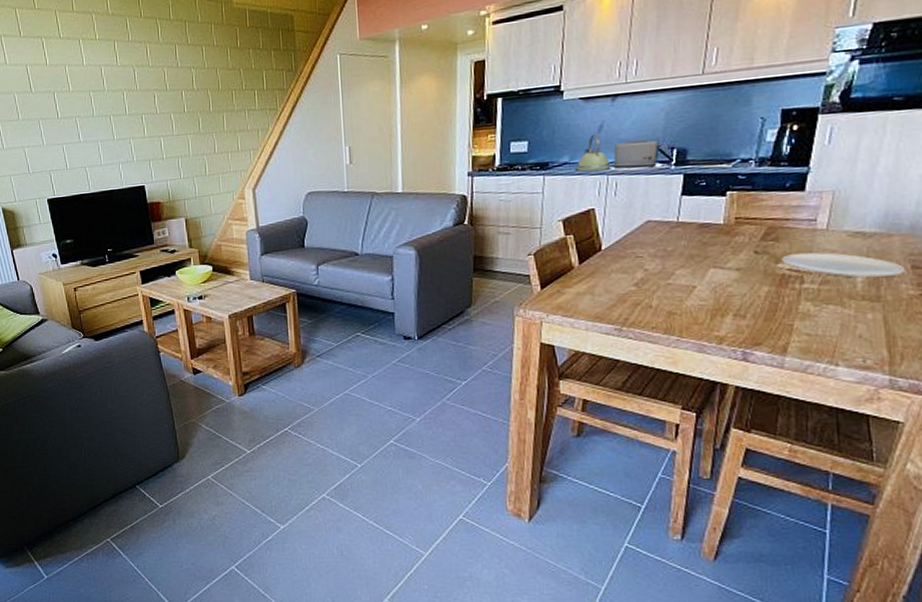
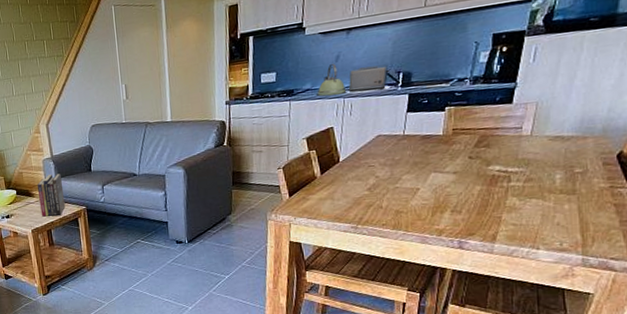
books: none [238,248,271,300] -> present [37,173,65,217]
plate: present [782,252,905,278] -> none [492,155,597,175]

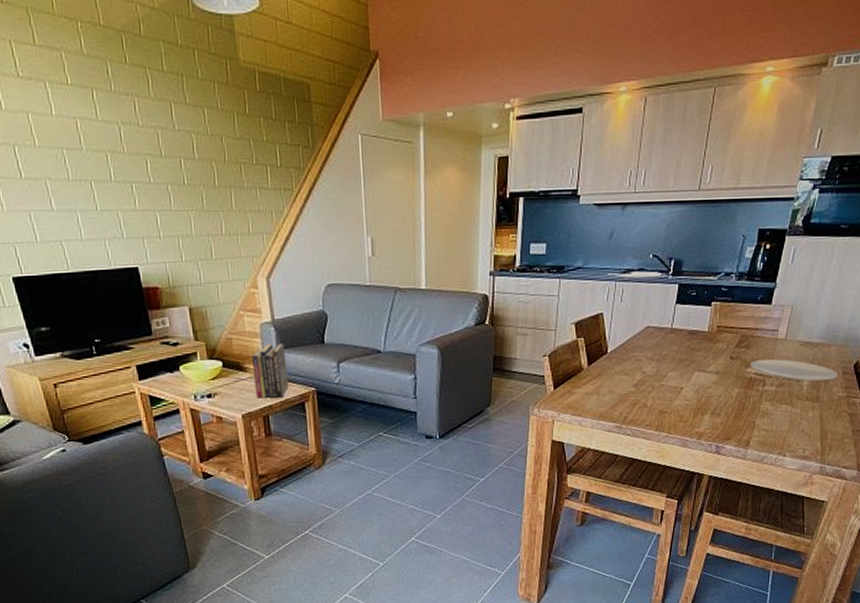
kettle: present [317,63,347,97] -> none [588,240,619,278]
toaster: present [349,64,389,93] -> none [621,248,661,277]
plate: none [492,155,597,175] -> present [750,359,838,382]

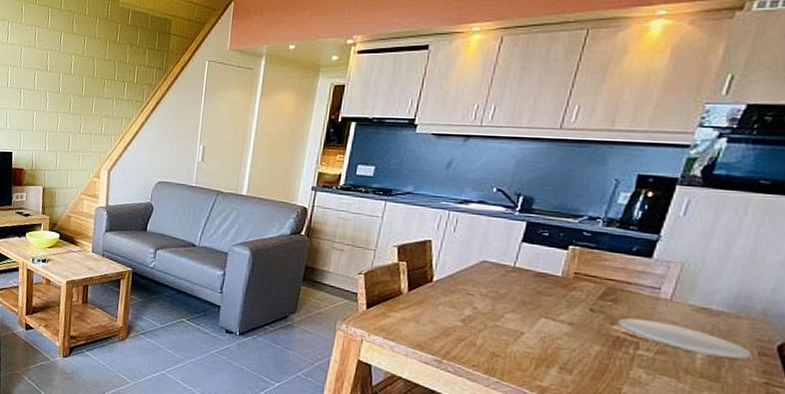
books: present [251,343,289,399] -> none [81,225,112,272]

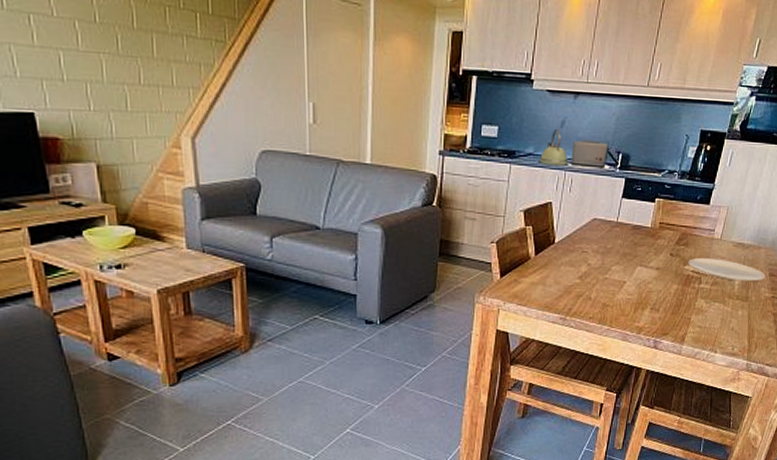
kettle: none [418,169,454,206] -> present [539,128,569,167]
toaster: none [457,179,508,211] -> present [571,138,610,169]

